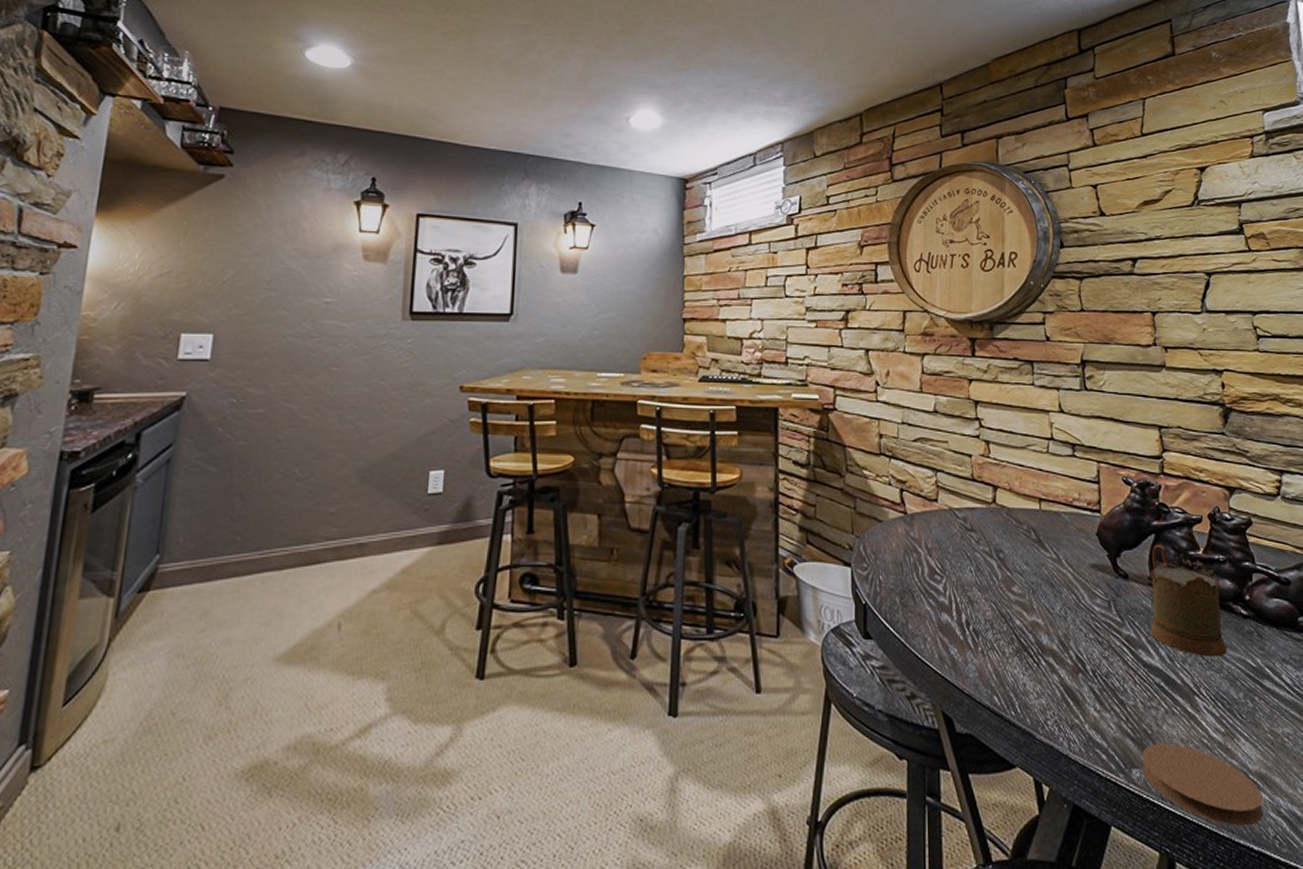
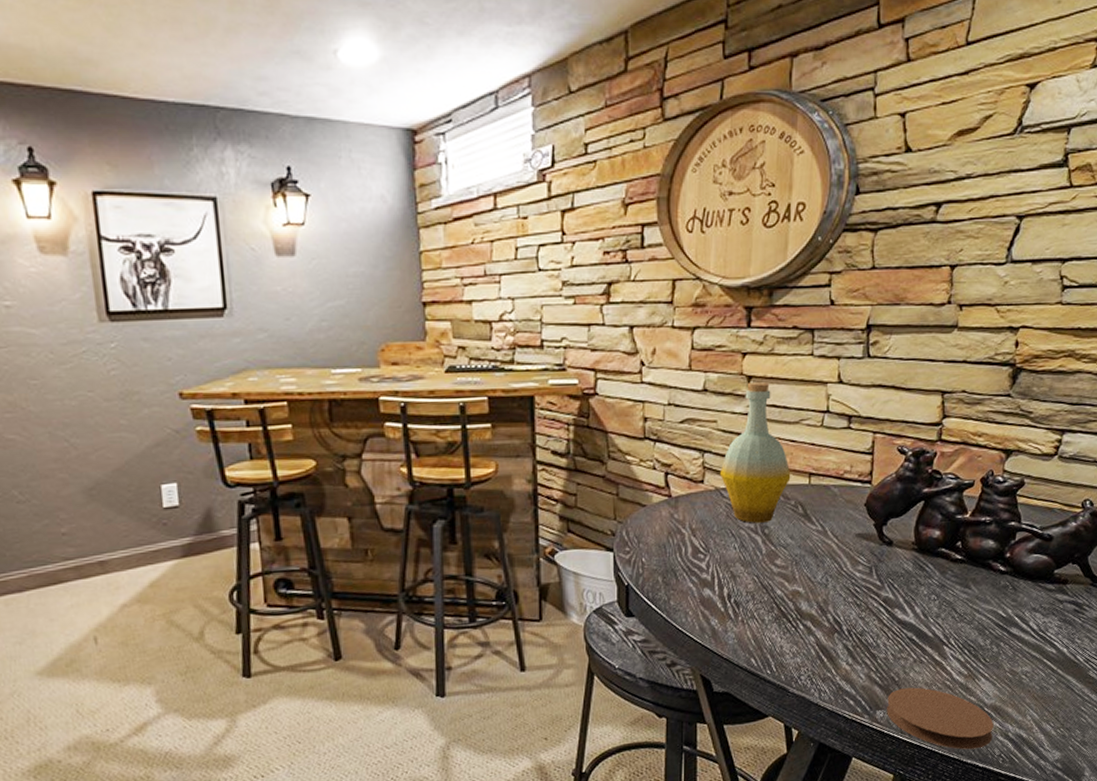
bottle: none [952,407,1022,546] -> present [719,382,791,523]
beer mug: present [1150,544,1227,657] -> none [908,510,983,611]

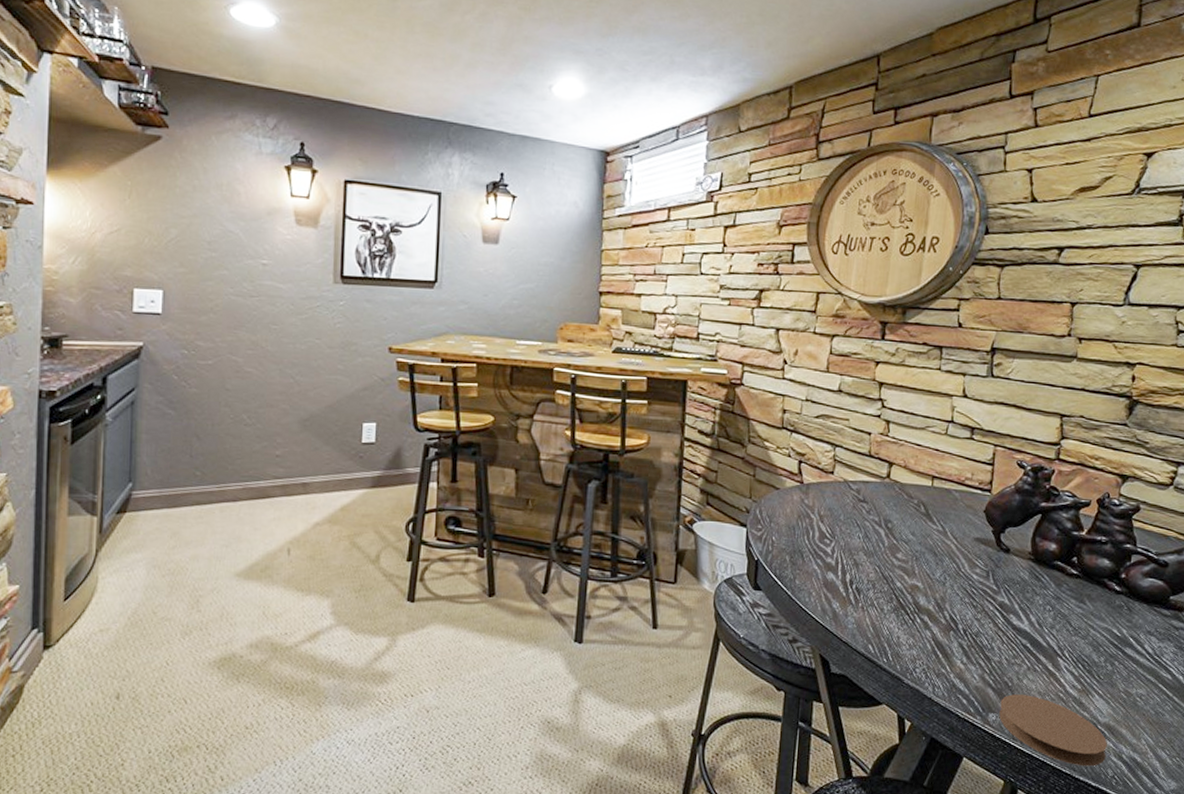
bottle: present [719,382,791,523] -> none [849,389,915,517]

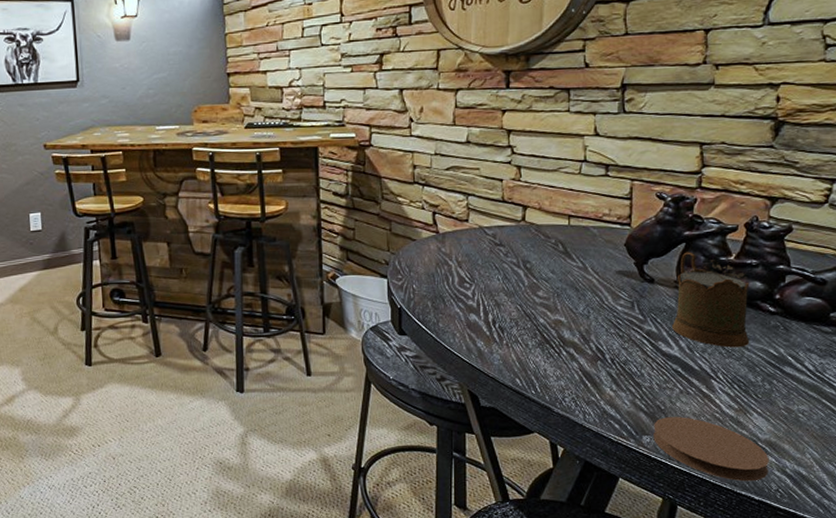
beer mug: none [1024,523,1099,626] -> present [672,252,750,348]

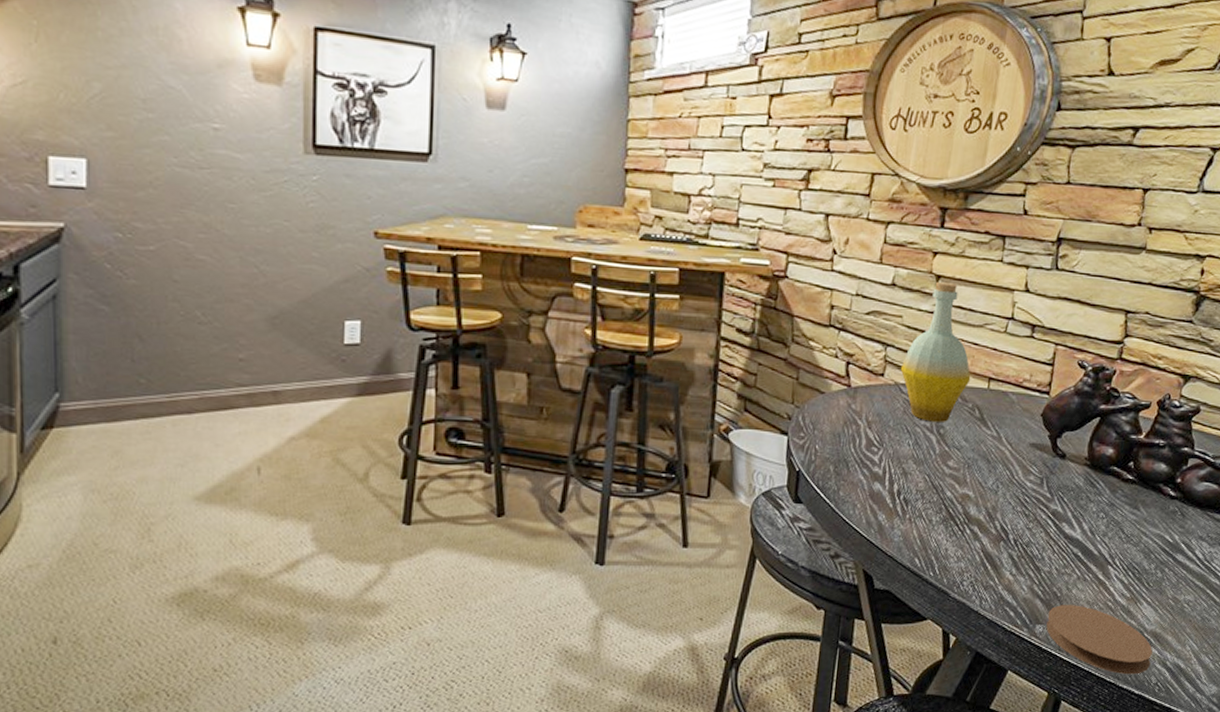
bottle: none [483,135,551,258] -> present [900,282,971,422]
beer mug: present [672,252,750,348] -> none [1077,427,1155,532]

